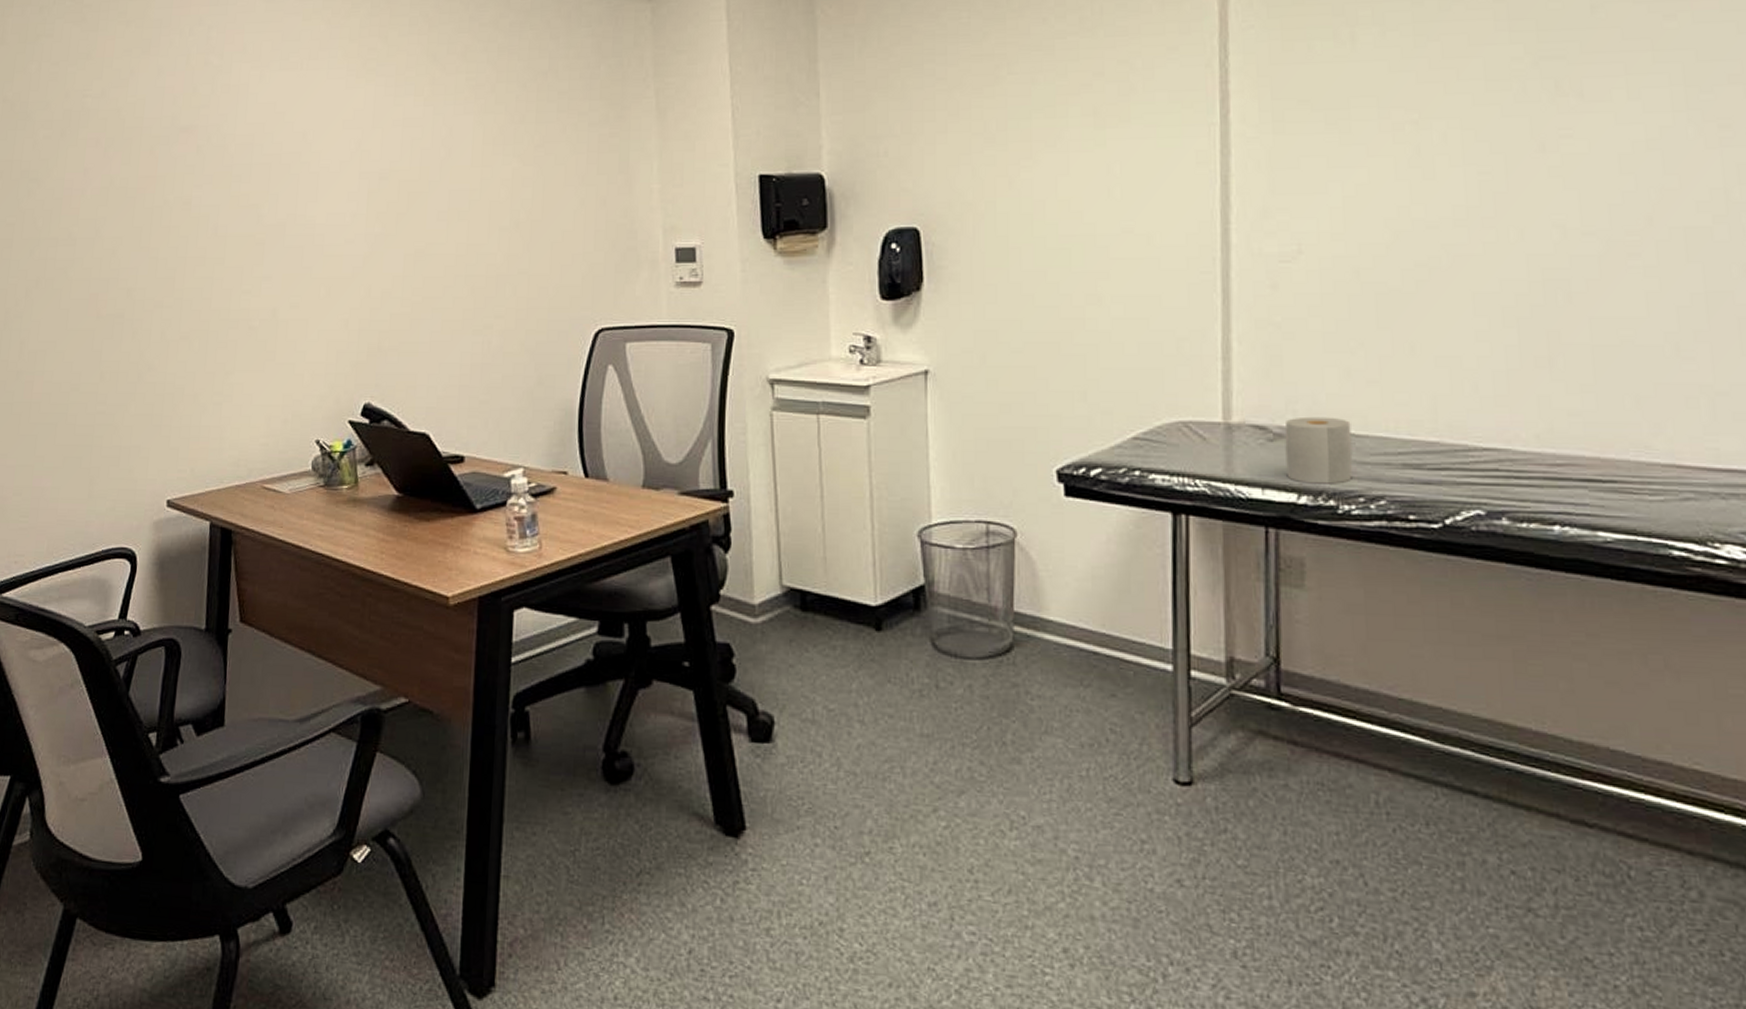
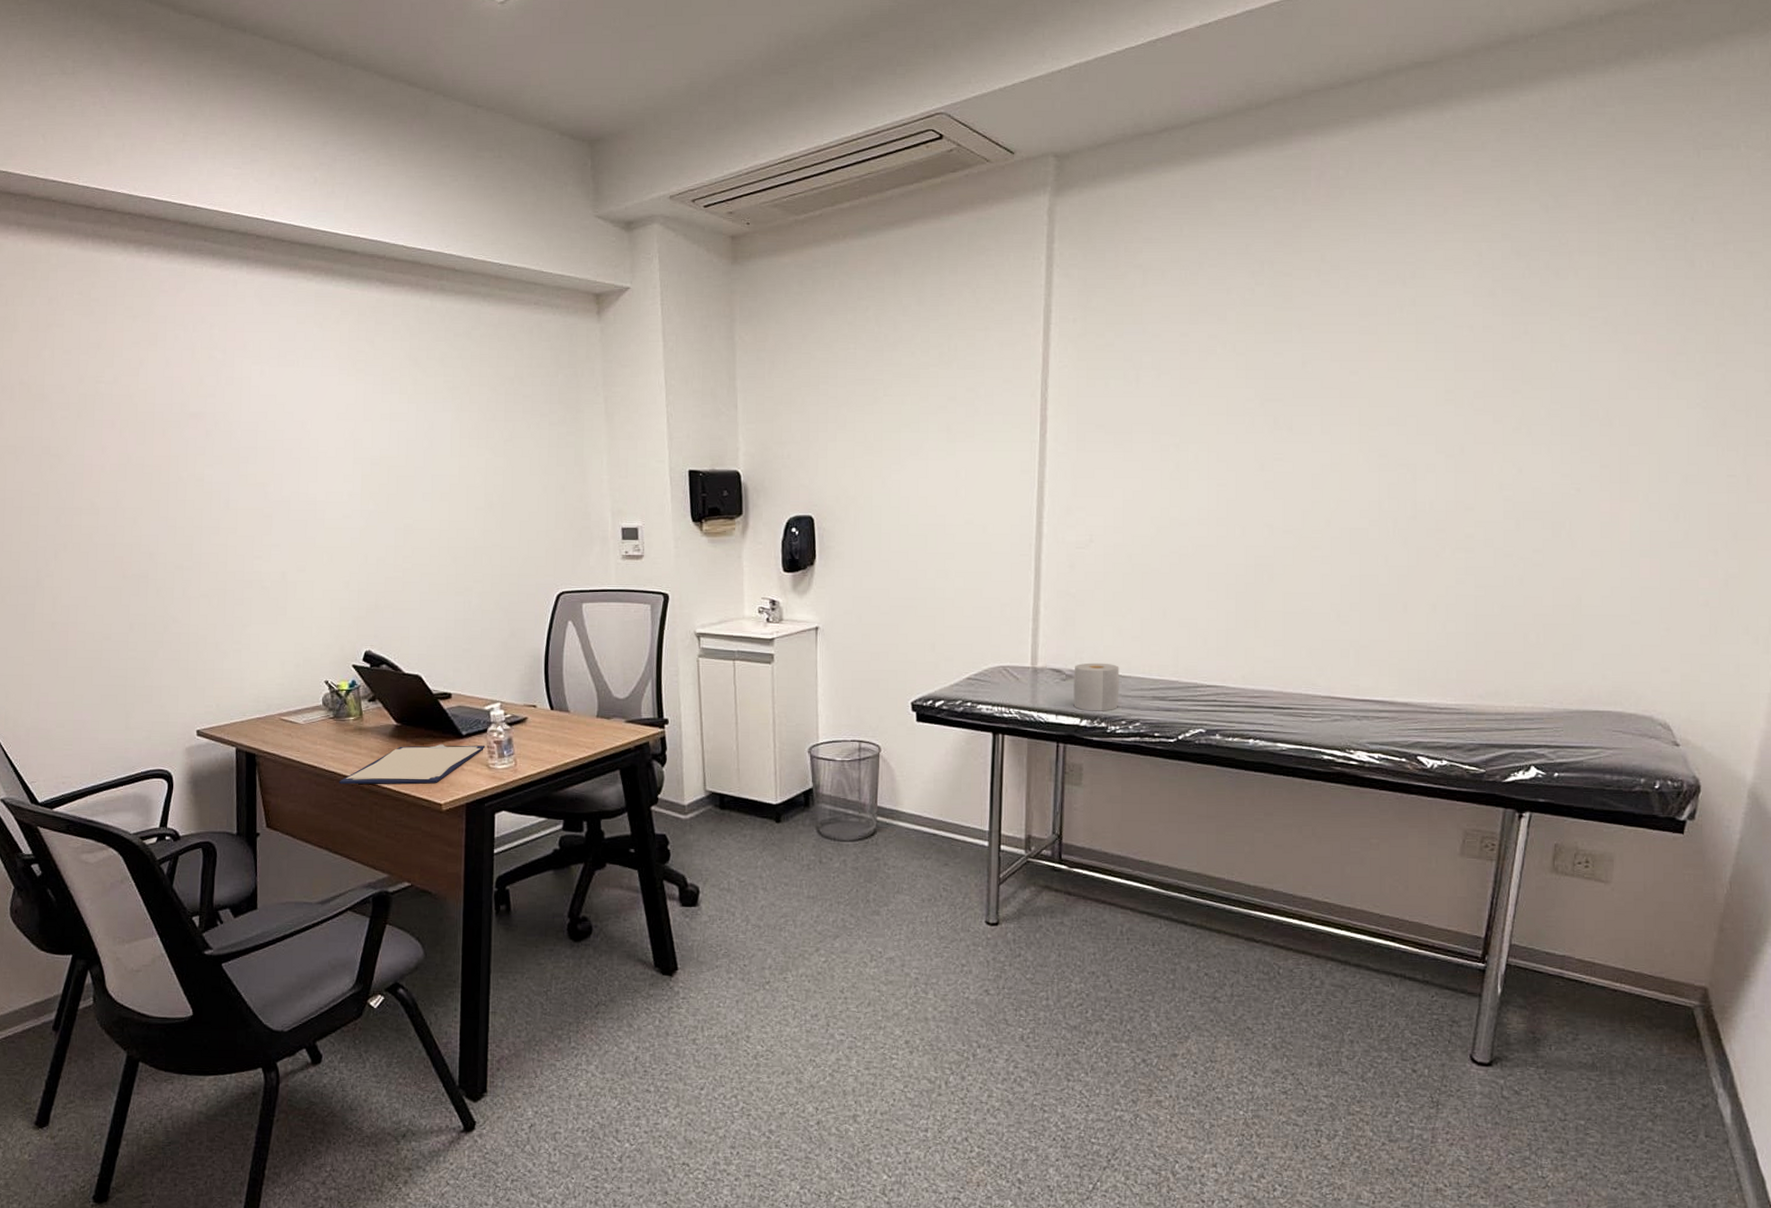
notepad: none [326,519,504,570] -> present [338,743,485,785]

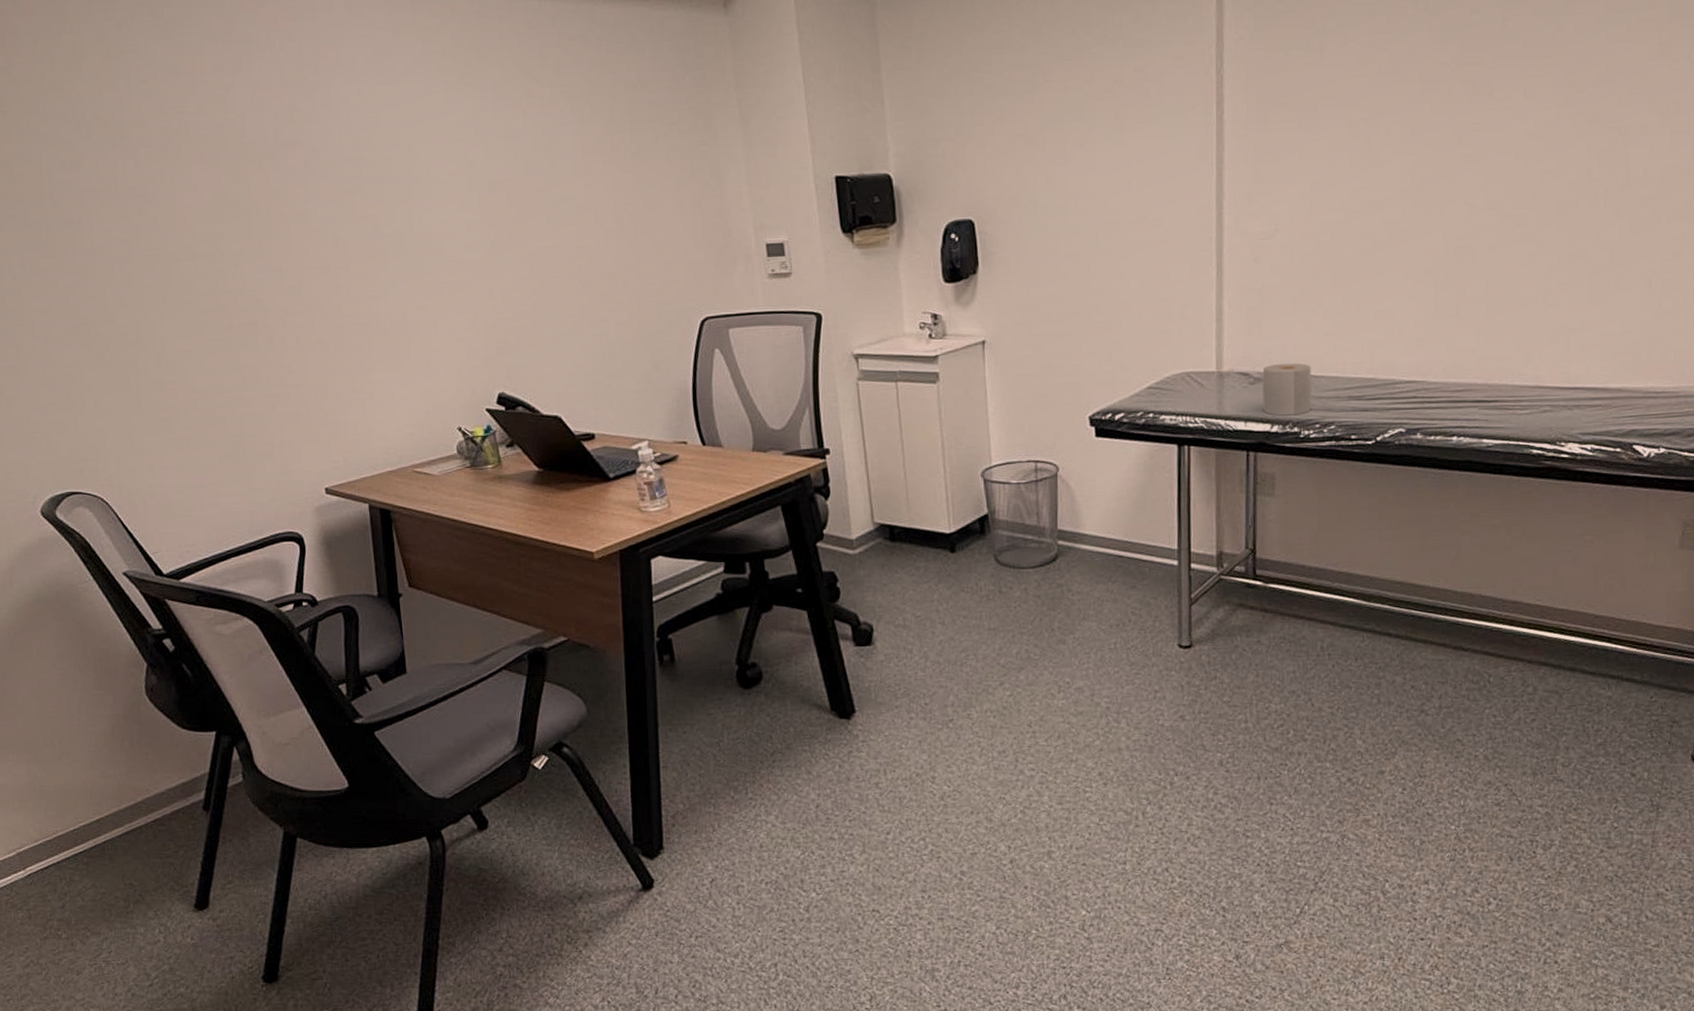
notepad: present [338,743,485,785] -> none [481,487,636,537]

